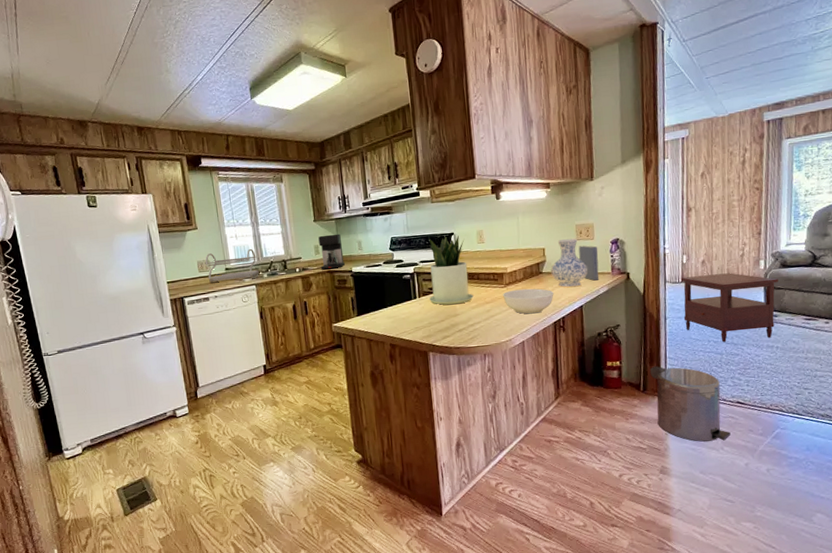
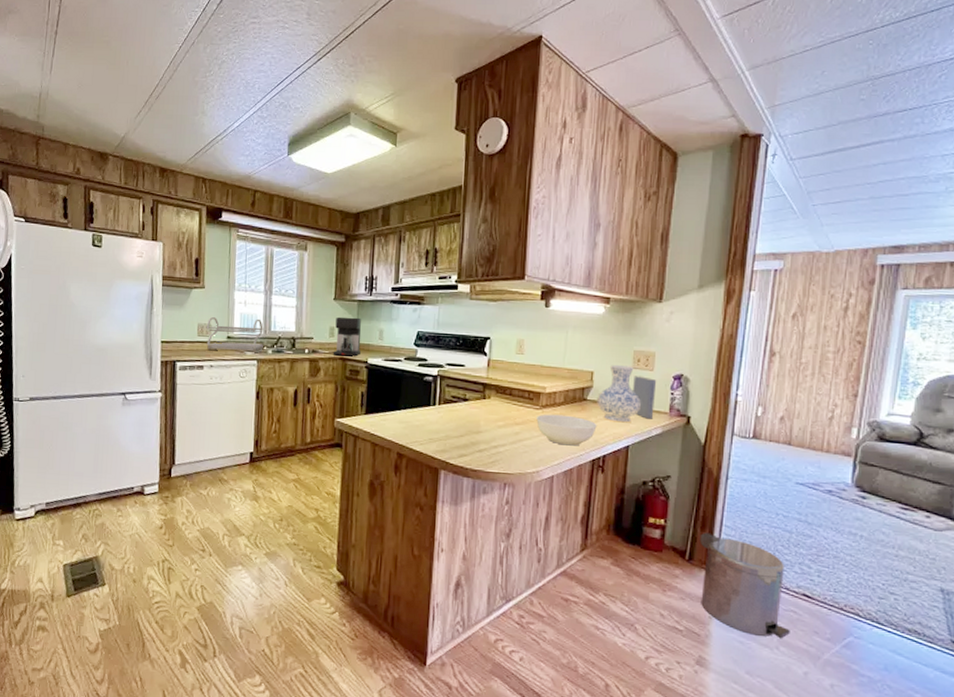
planter: present [428,236,474,305] -> none [450,340,502,420]
side table: present [680,273,778,343] -> none [749,433,872,523]

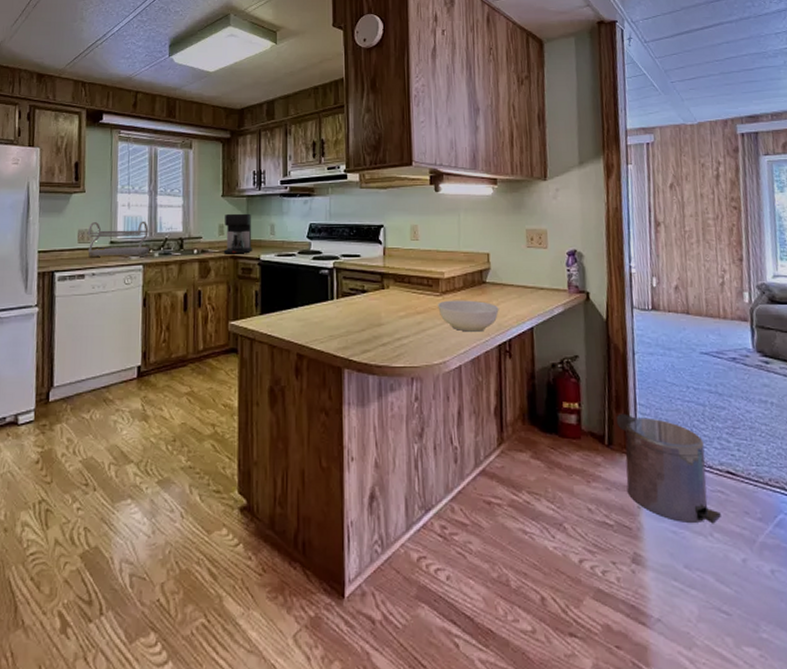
vase: present [597,365,642,423] -> none [496,245,541,304]
book: present [633,376,657,419] -> none [529,254,553,298]

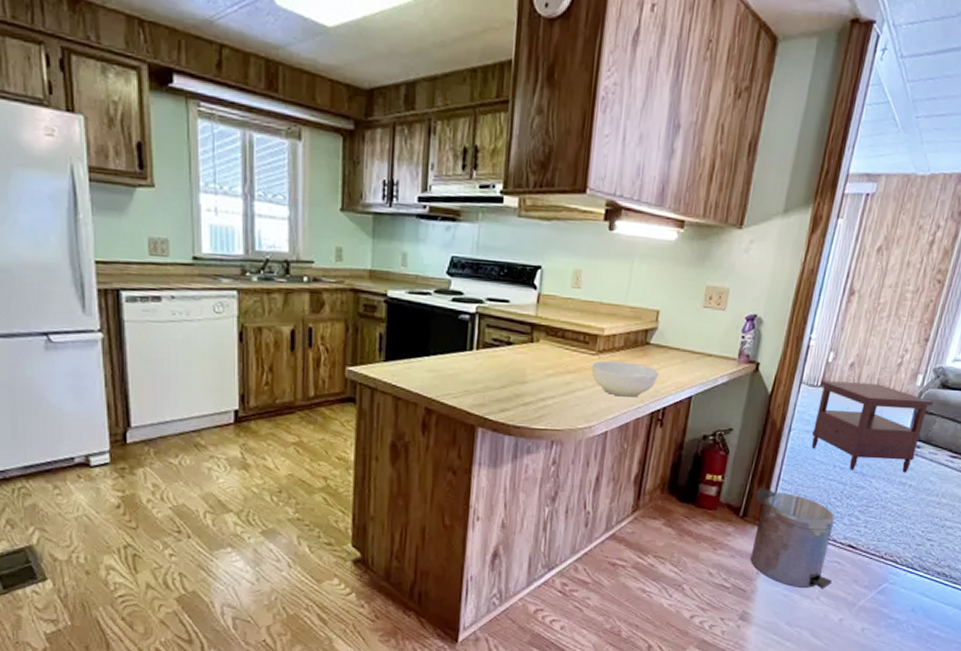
dish rack: present [87,221,149,258] -> none [161,229,245,281]
coffee maker: present [223,213,252,254] -> none [341,234,379,288]
side table: none [650,304,767,391] -> present [811,380,933,473]

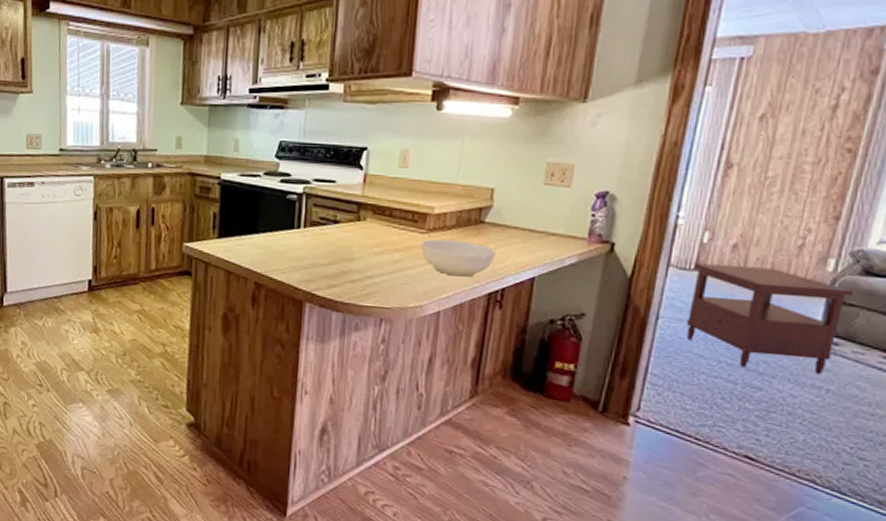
trash can: present [750,487,835,589] -> none [614,380,725,506]

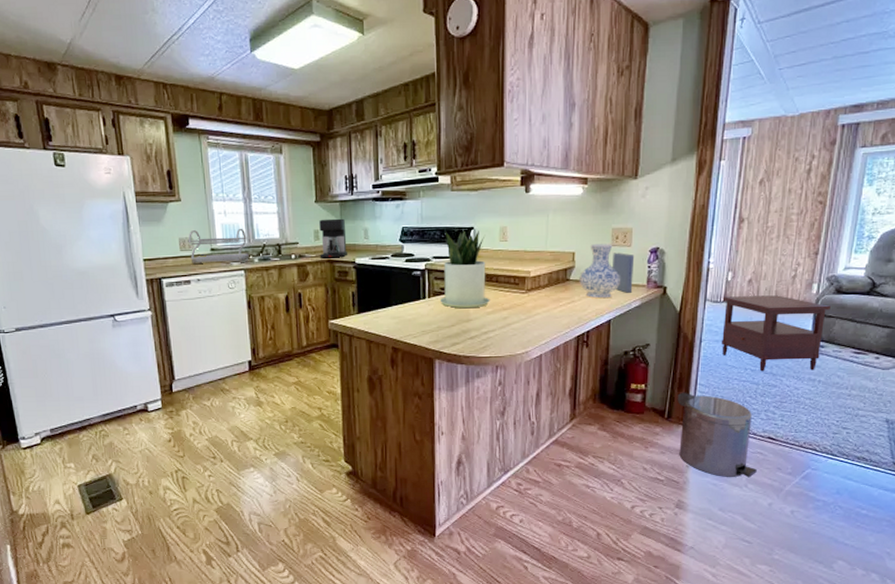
dish rack: none [36,127,101,168] -> present [188,228,249,265]
coffee maker: none [180,124,214,172] -> present [319,218,347,259]
planter: none [317,150,380,246] -> present [439,231,490,309]
bowl: present [421,239,496,277] -> none [523,296,580,325]
vase: none [497,180,554,251] -> present [579,244,621,299]
book: none [543,193,574,246] -> present [613,252,635,293]
trash can: none [614,380,725,506] -> present [677,392,757,478]

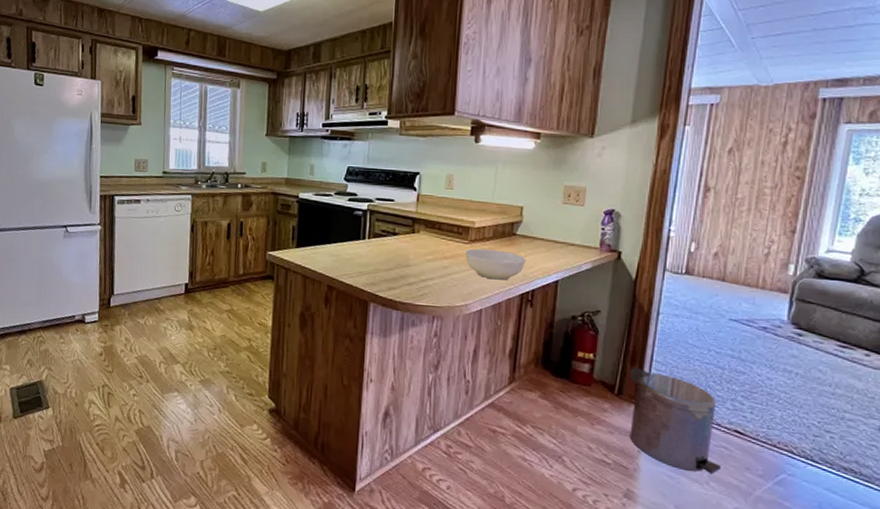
dish rack: present [188,228,249,265] -> none [143,153,198,188]
coffee maker: present [319,218,347,259] -> none [264,152,293,192]
planter: present [439,231,490,309] -> none [379,175,431,254]
bowl: none [523,296,580,325] -> present [465,248,526,280]
vase: present [579,244,621,299] -> none [526,200,572,258]
book: present [613,252,635,293] -> none [563,211,588,254]
side table: present [721,295,830,372] -> none [681,268,810,361]

